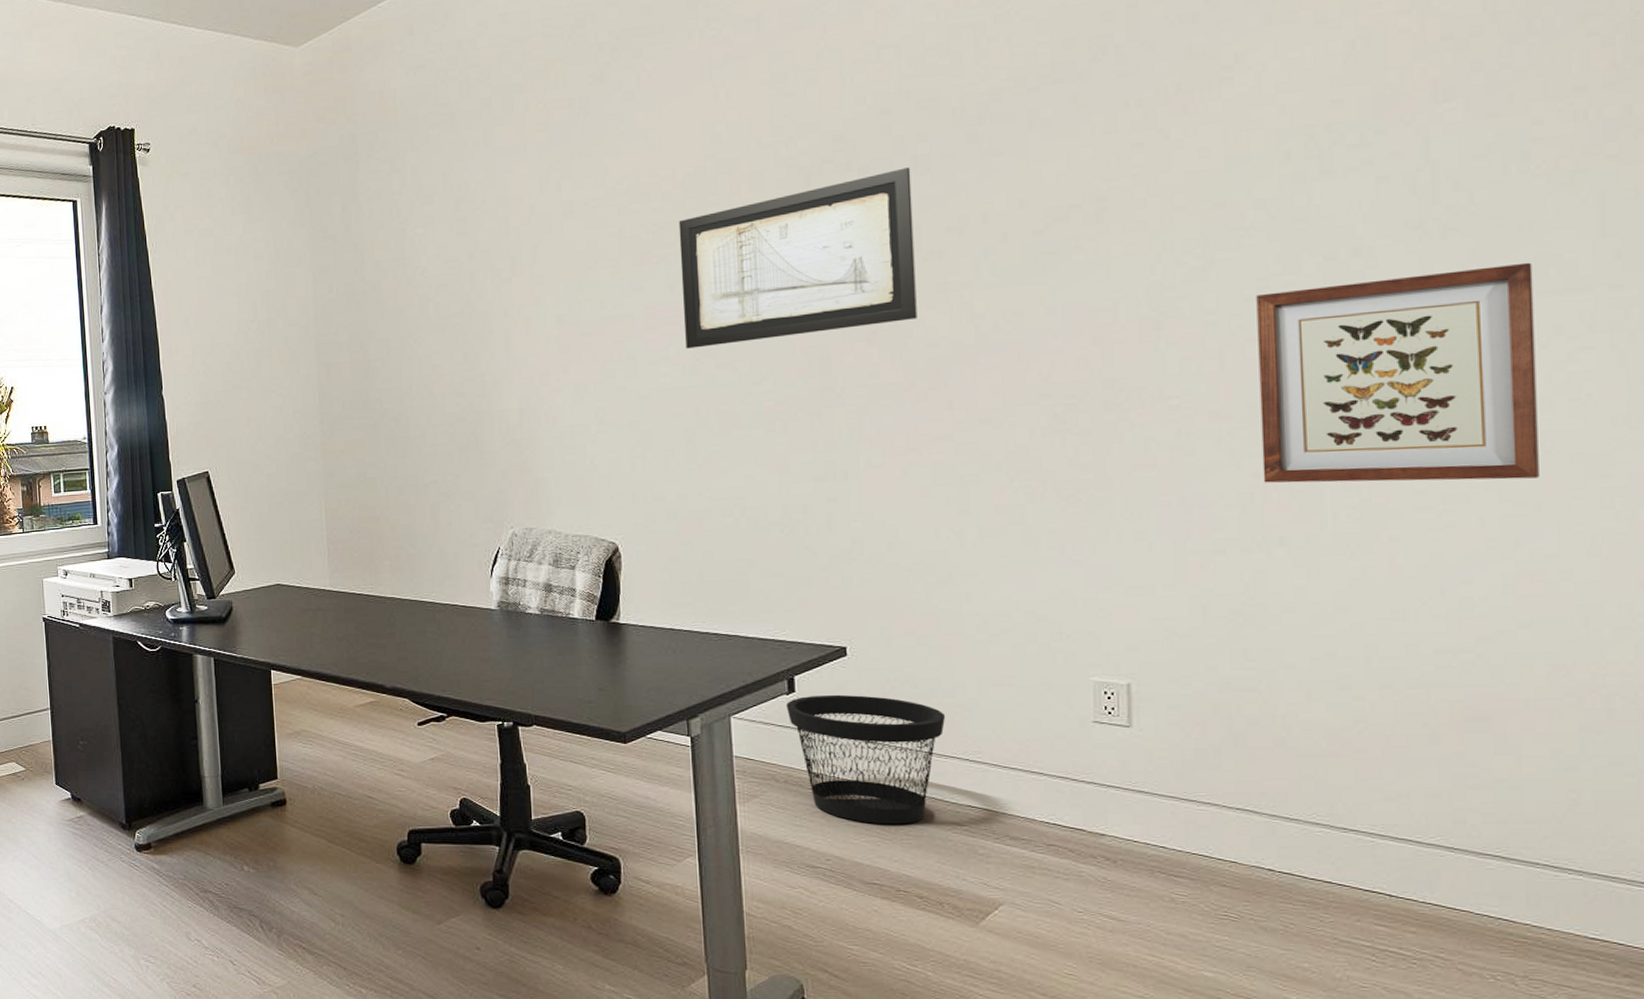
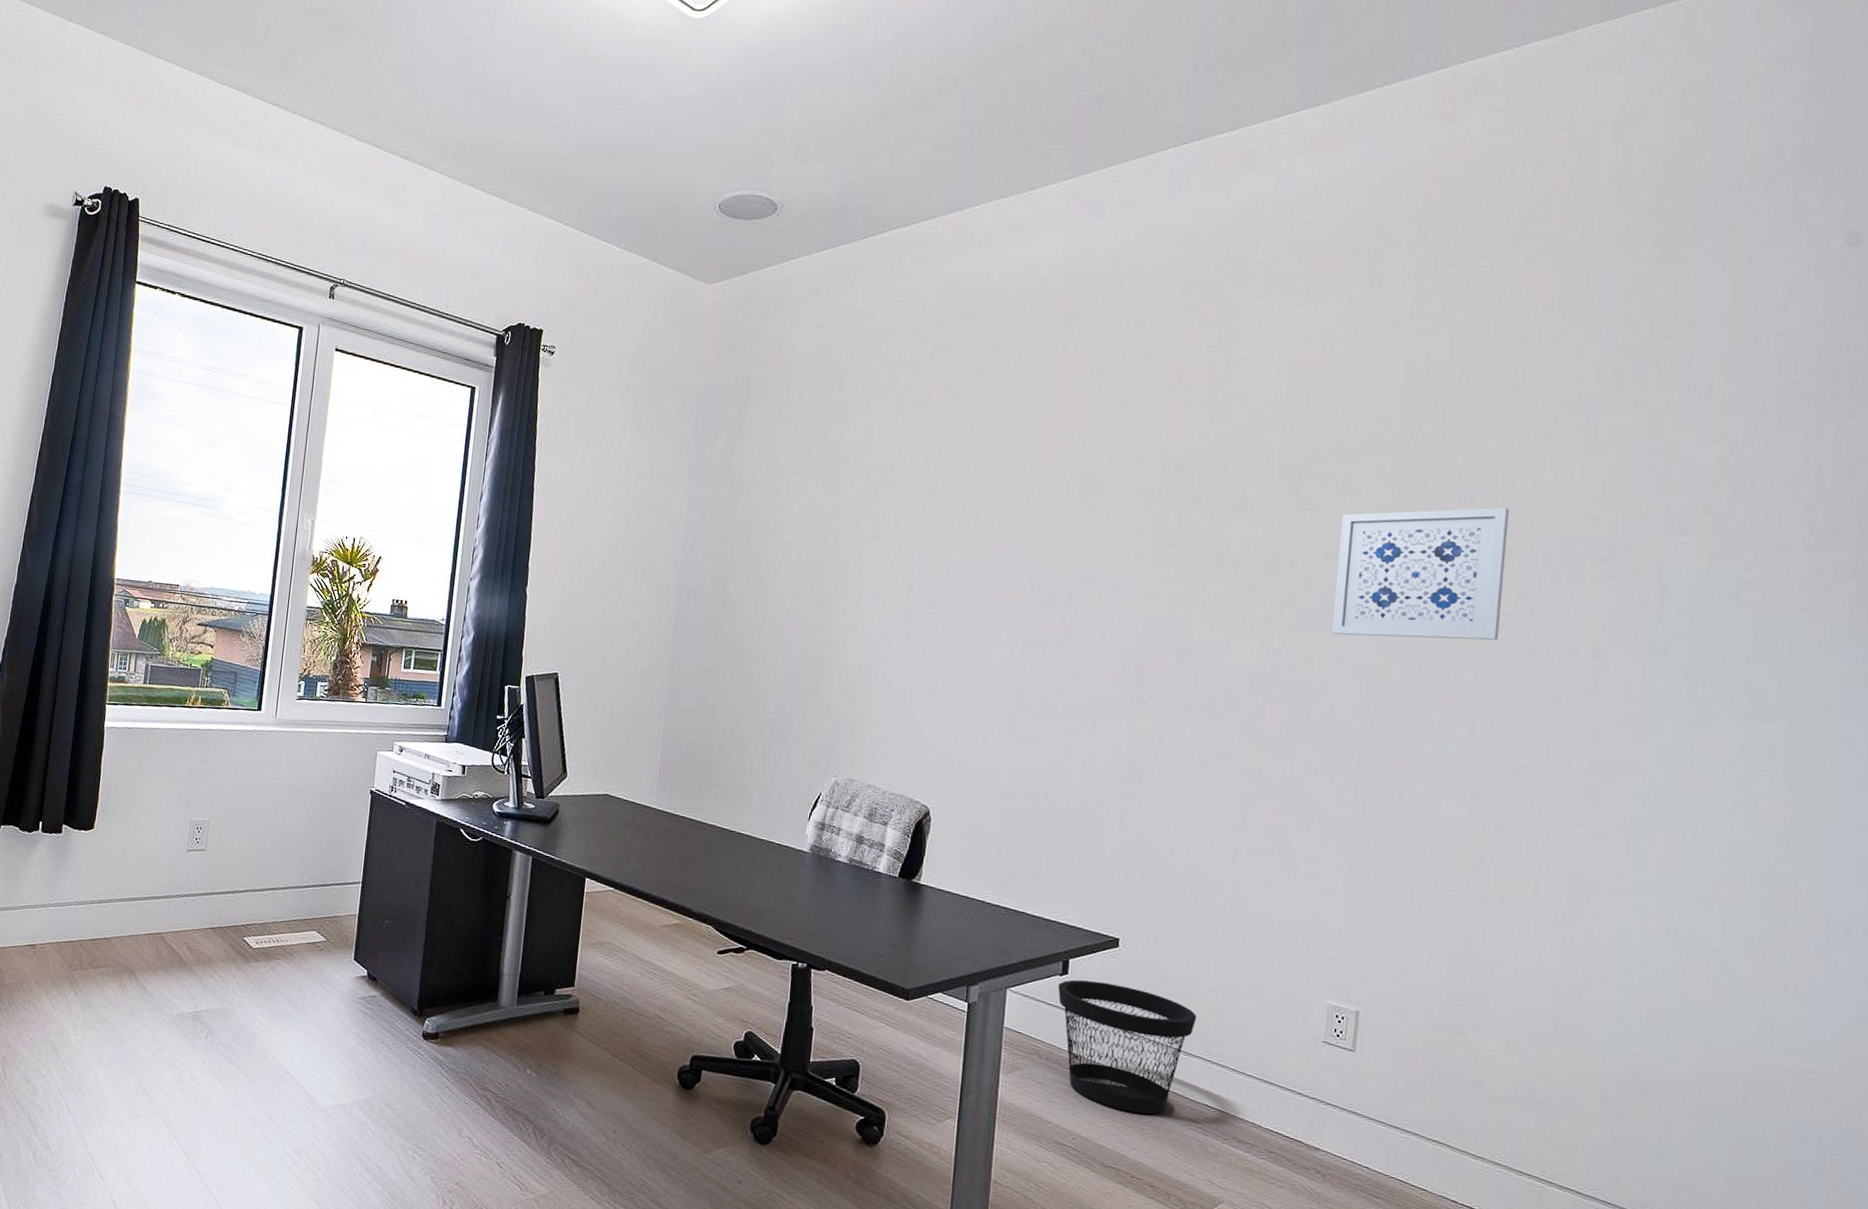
wall art: present [678,167,917,349] -> none [1019,505,1237,645]
wall art: none [1034,110,1238,286] -> present [1331,507,1510,641]
wall art: present [1256,262,1539,483] -> none [1493,676,1731,879]

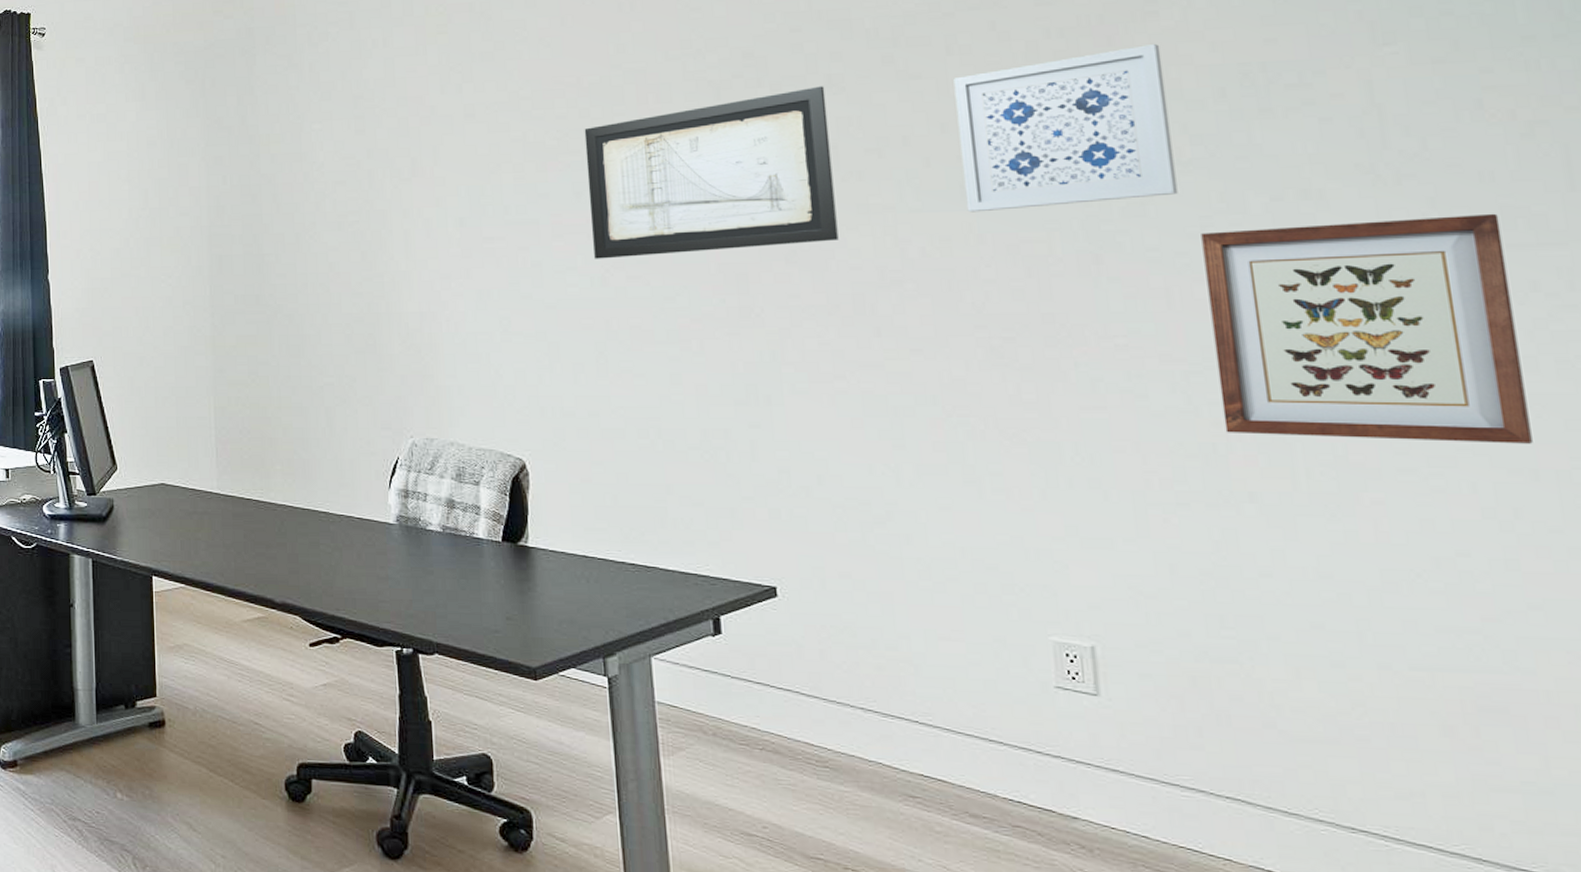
wall art: none [1019,505,1237,645] -> present [584,86,839,259]
wastebasket: present [1058,979,1197,1115] -> none [712,638,890,791]
wall art: none [1493,676,1731,879] -> present [1201,213,1533,444]

